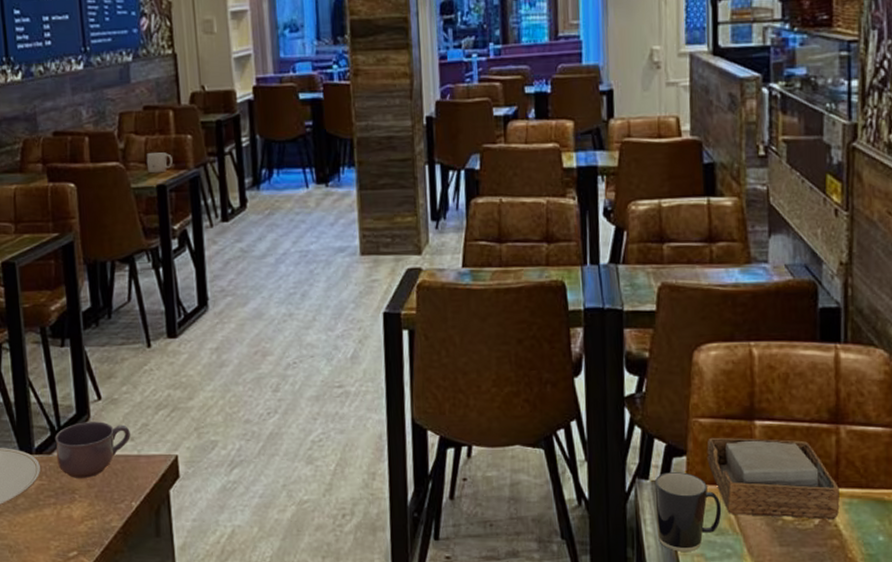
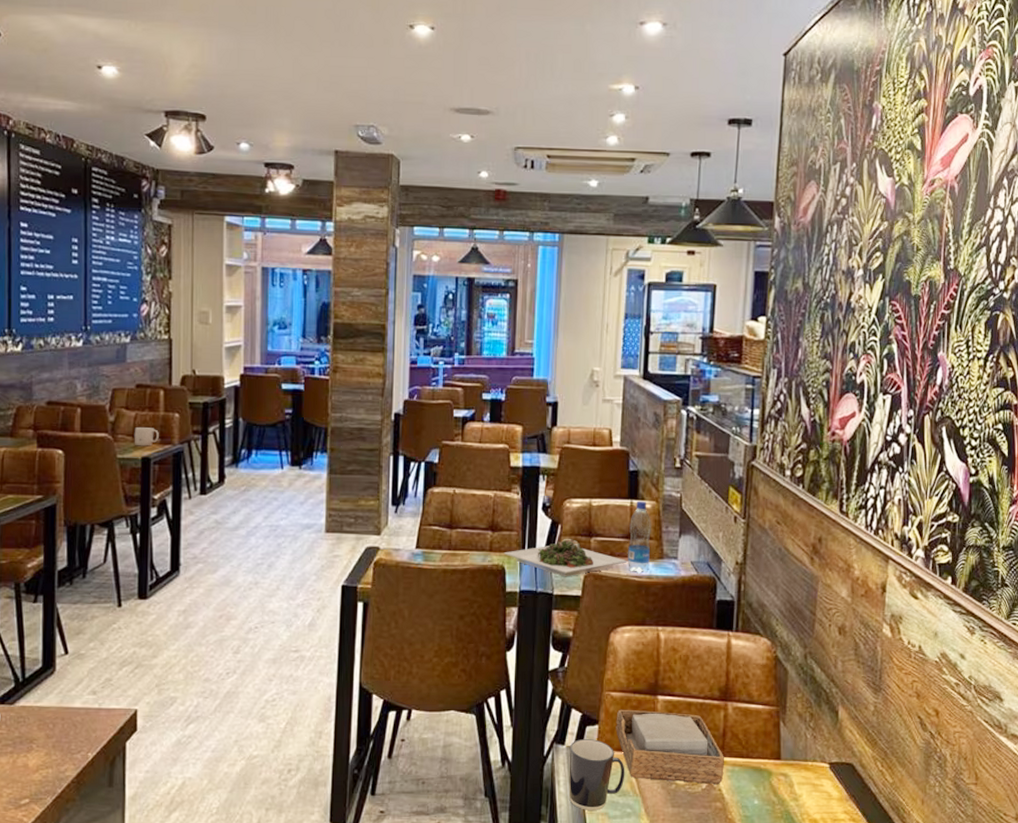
teacup: present [55,421,130,478] -> none [18,675,93,728]
salad: none [562,245,709,291] -> present [503,538,628,577]
bottle: none [708,197,735,282] -> present [628,501,651,574]

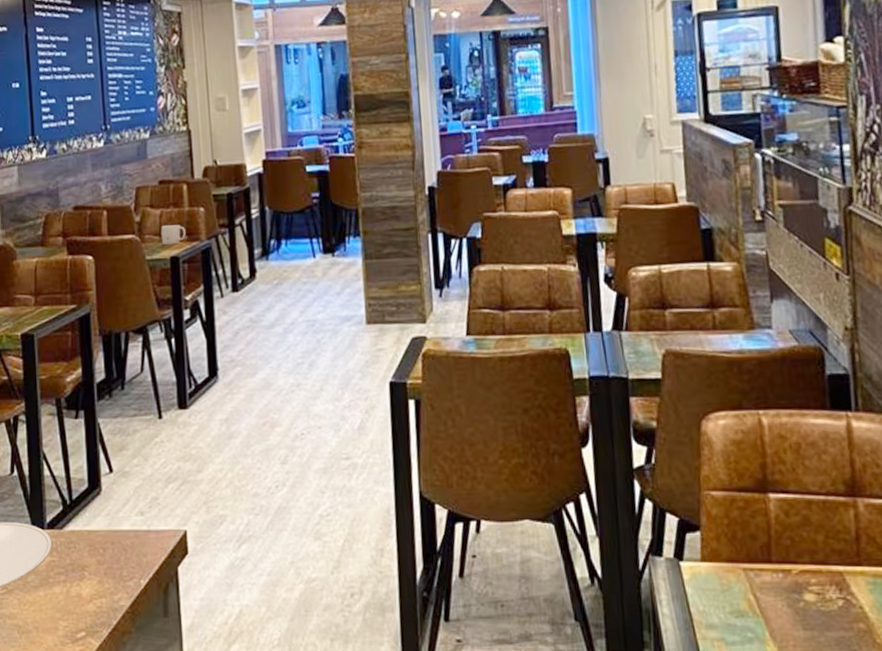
salad: present [503,538,628,577] -> none [565,312,712,358]
mug: present [568,739,625,810] -> none [668,549,741,636]
napkin holder: present [616,709,724,785] -> none [720,511,864,601]
bottle: present [628,501,651,574] -> none [709,262,739,348]

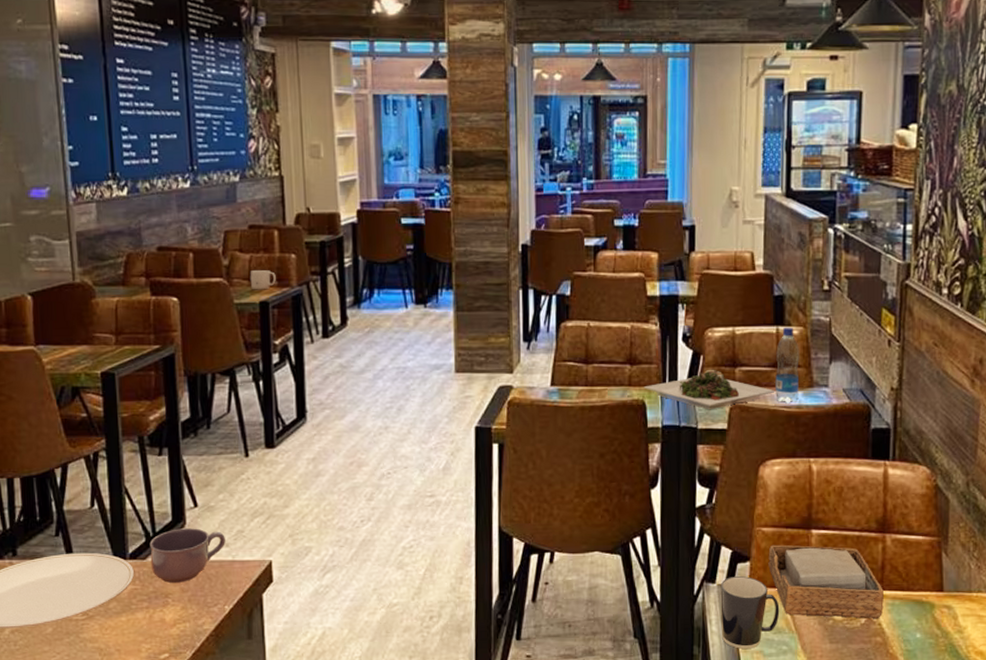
teacup: none [66,495,140,554] -> present [149,528,225,583]
salad: none [565,312,712,358] -> present [643,369,775,410]
mug: none [668,549,741,636] -> present [720,576,780,649]
bottle: none [709,262,739,348] -> present [775,327,799,404]
napkin holder: none [720,511,864,601] -> present [768,544,884,619]

